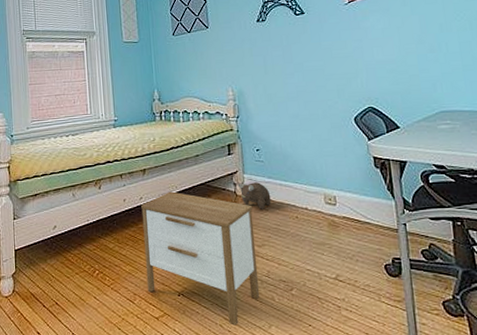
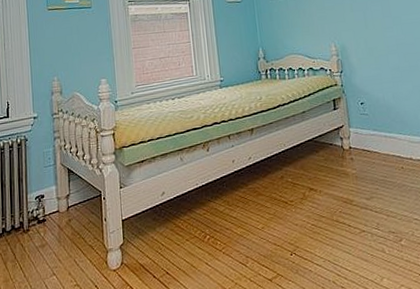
nightstand: present [141,191,260,326] -> none [250,149,371,281]
plush toy: present [237,182,271,209] -> none [344,135,377,162]

